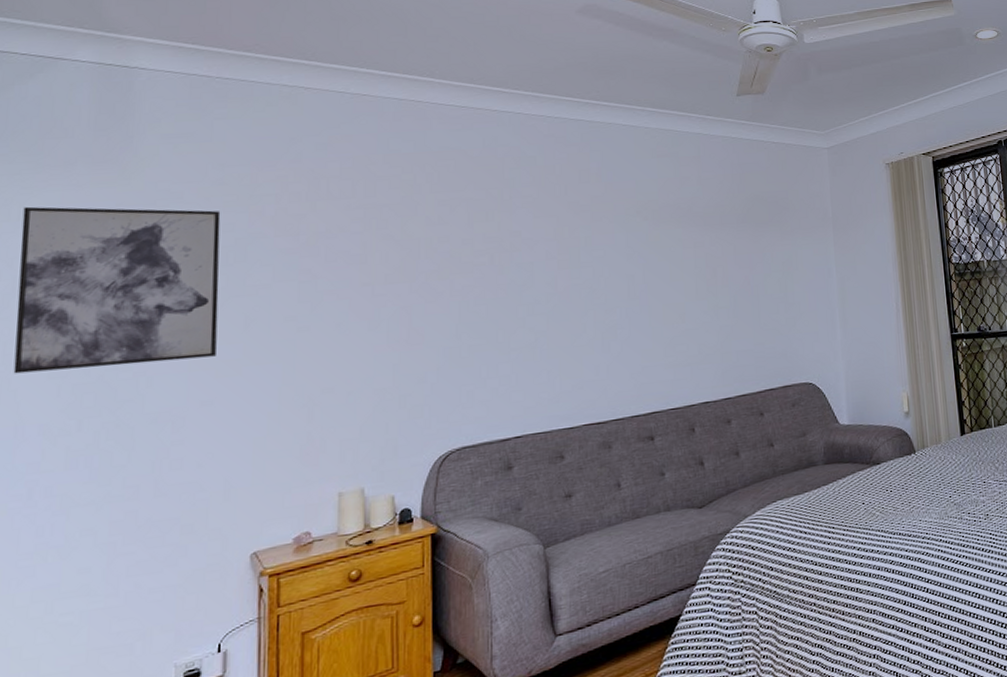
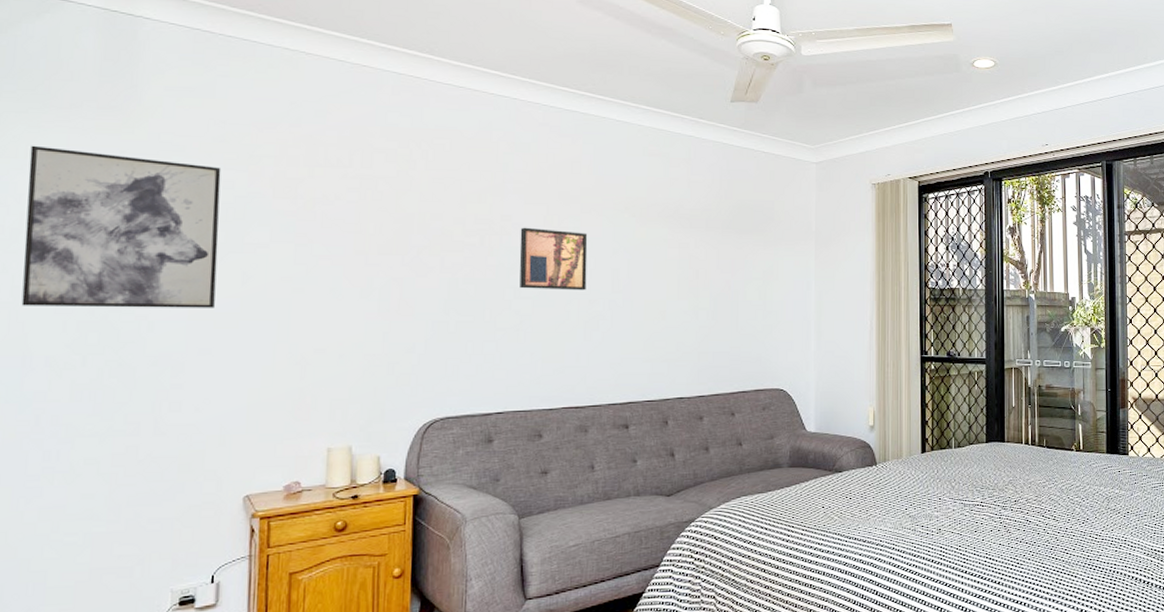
wall art: none [530,241,602,305] -> present [519,227,588,291]

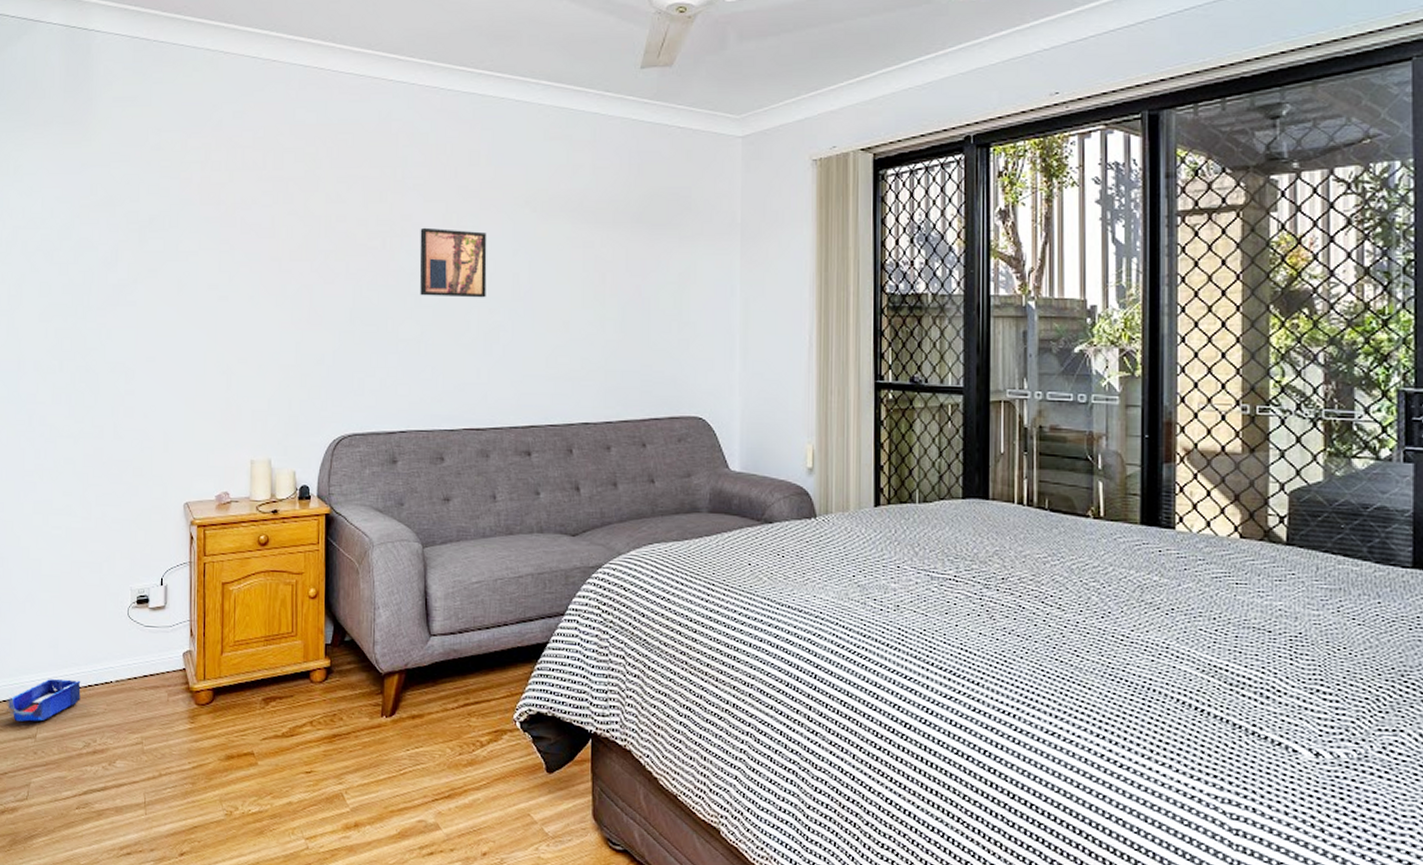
wall art: present [21,145,221,308] -> none [16,162,159,316]

